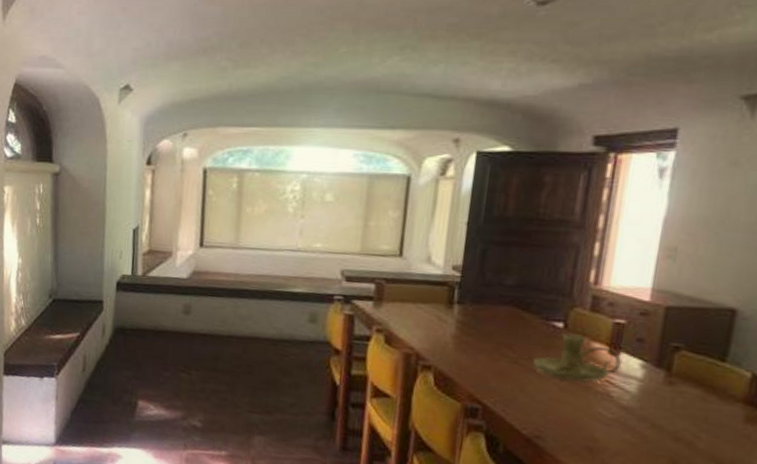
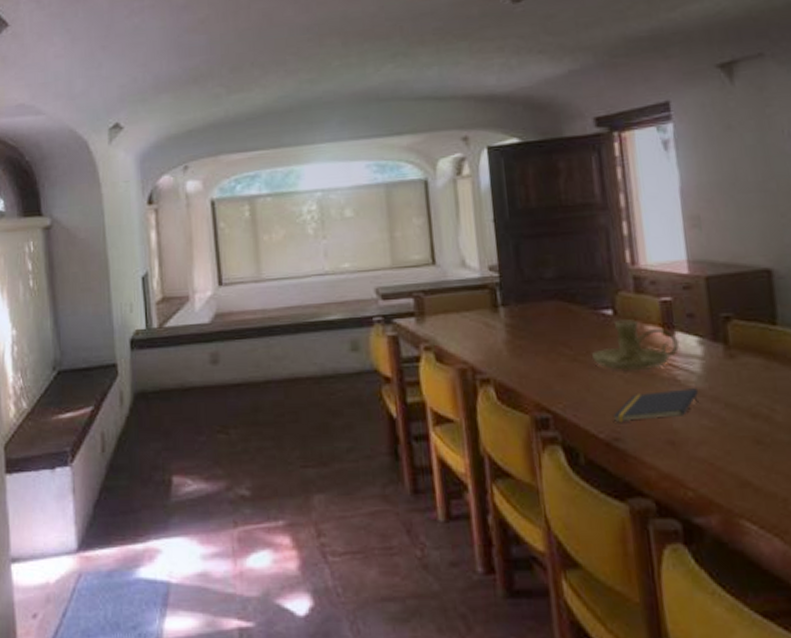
notepad: none [539,401,629,428] -> present [612,388,699,423]

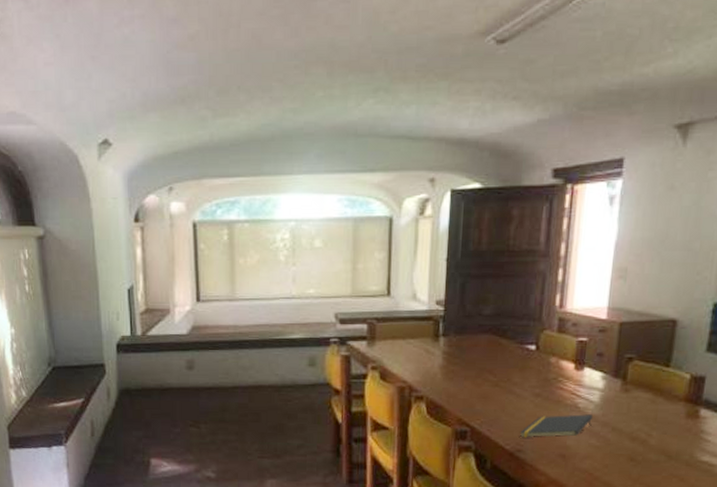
candle holder: present [592,320,680,371] -> none [512,355,586,398]

